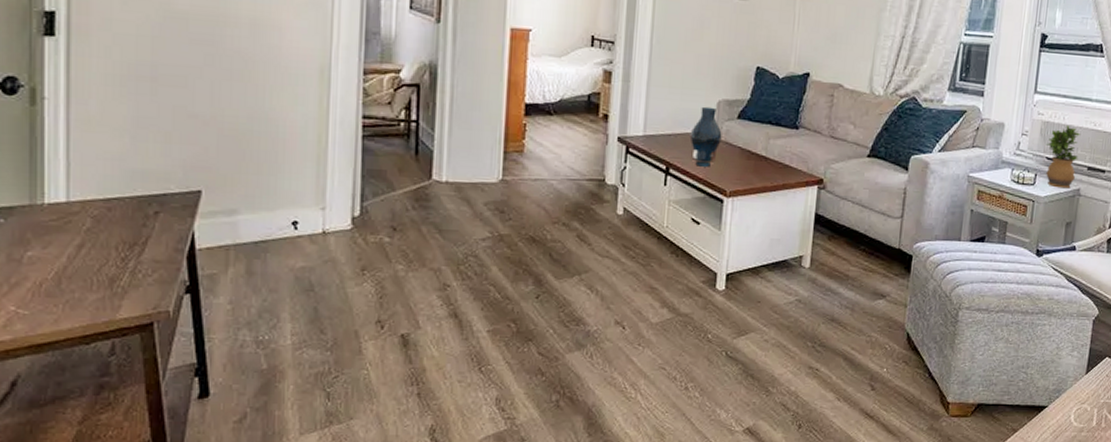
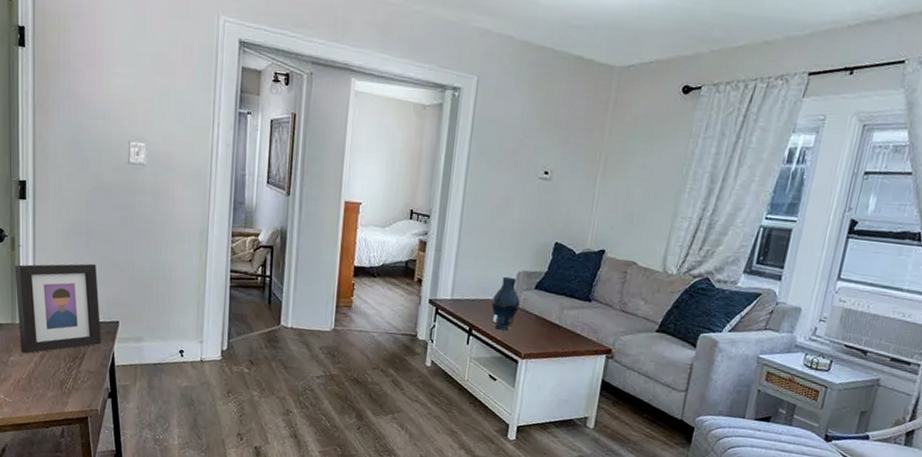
picture frame: none [35,117,174,245] -> present [14,263,101,354]
potted plant: present [1046,124,1081,189] -> none [842,313,887,378]

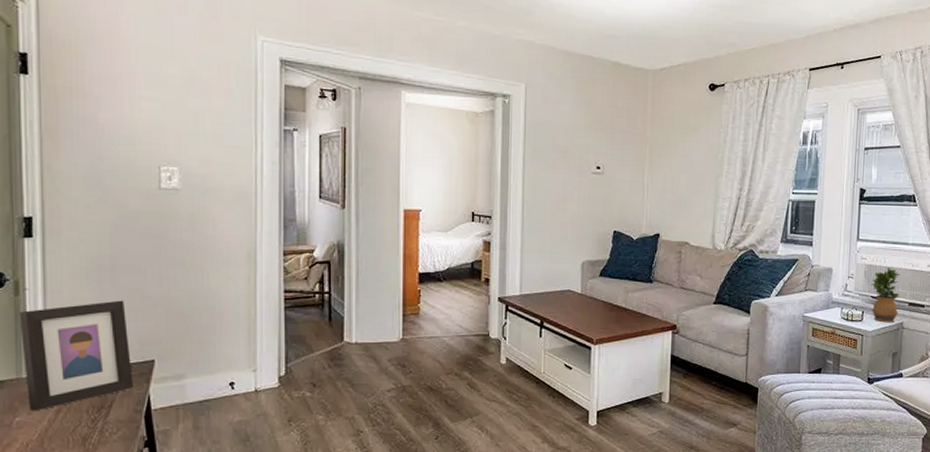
vase: present [491,276,520,331] -> none [559,267,587,319]
potted plant: none [842,313,887,378] -> present [871,266,901,323]

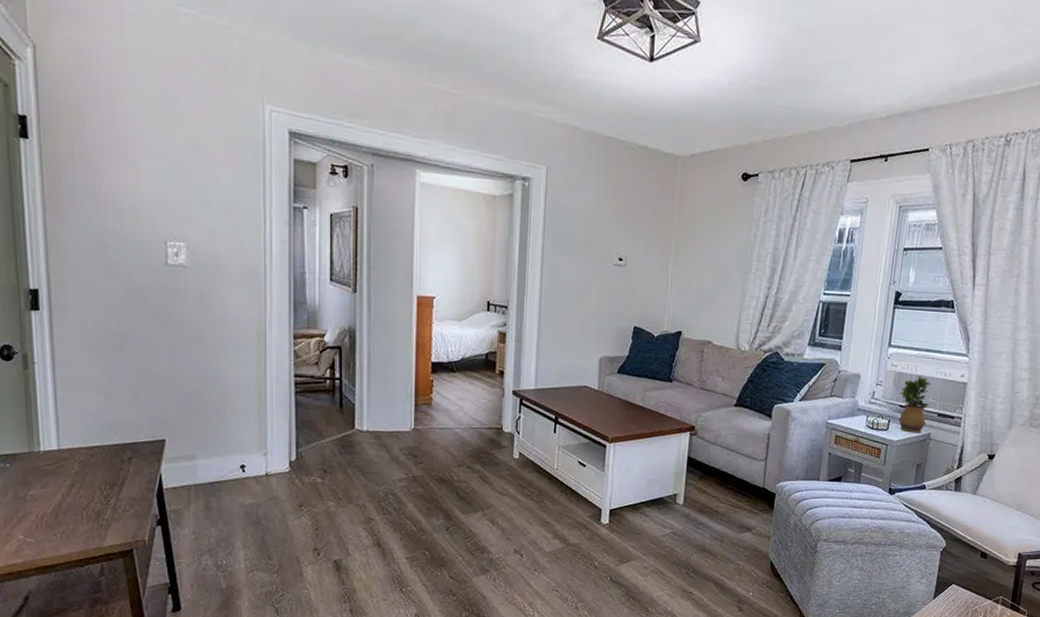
picture frame: present [19,300,133,411] -> none [29,378,145,485]

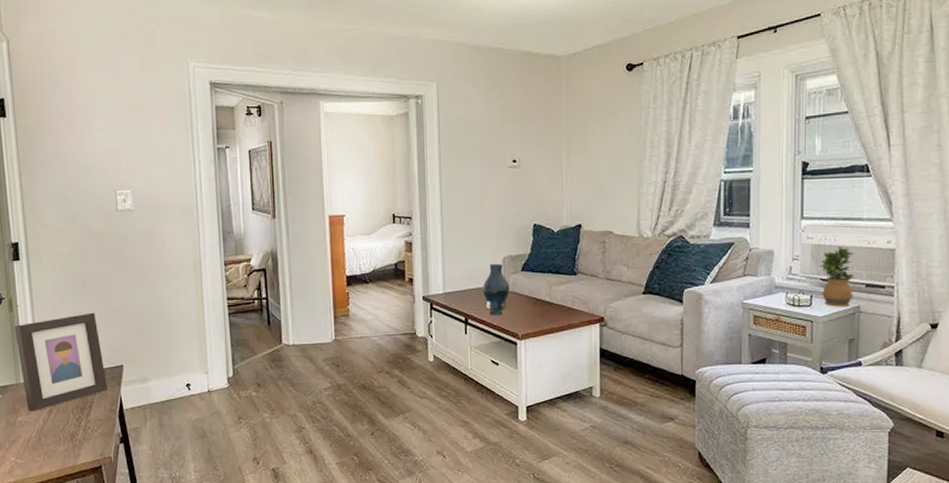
picture frame: none [29,378,145,485] -> present [14,312,108,412]
vase: none [575,362,604,416] -> present [482,263,510,315]

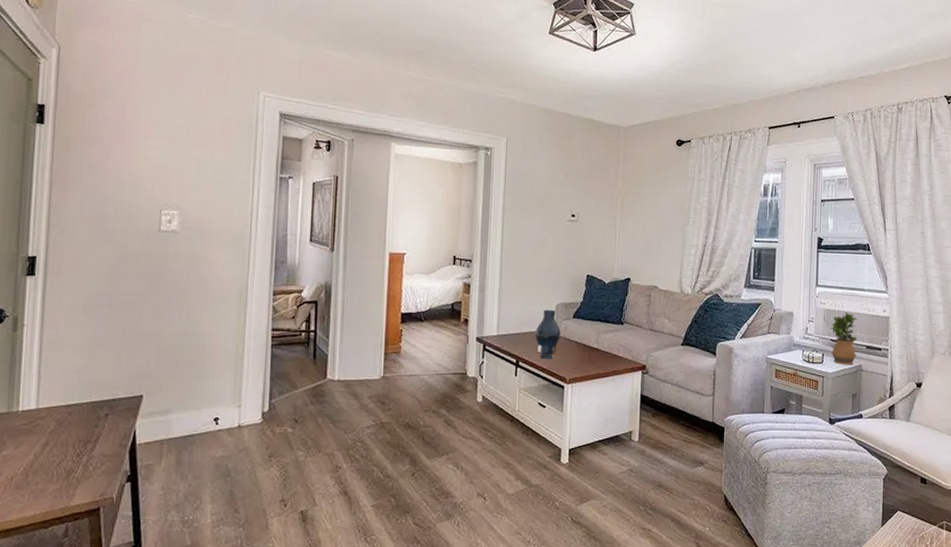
picture frame: present [14,312,108,412] -> none [15,336,121,445]

